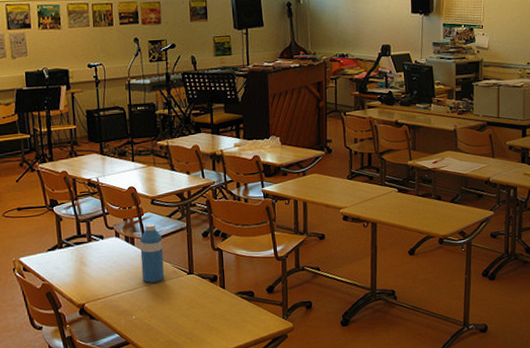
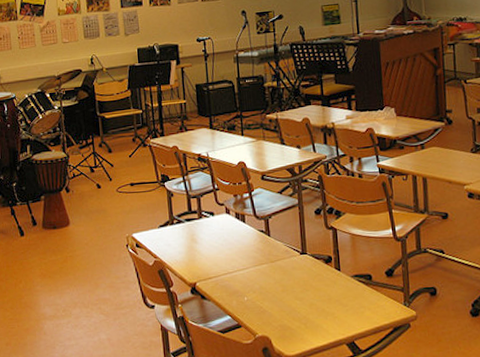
water bottle: present [139,224,164,283] -> none [250,200,276,262]

